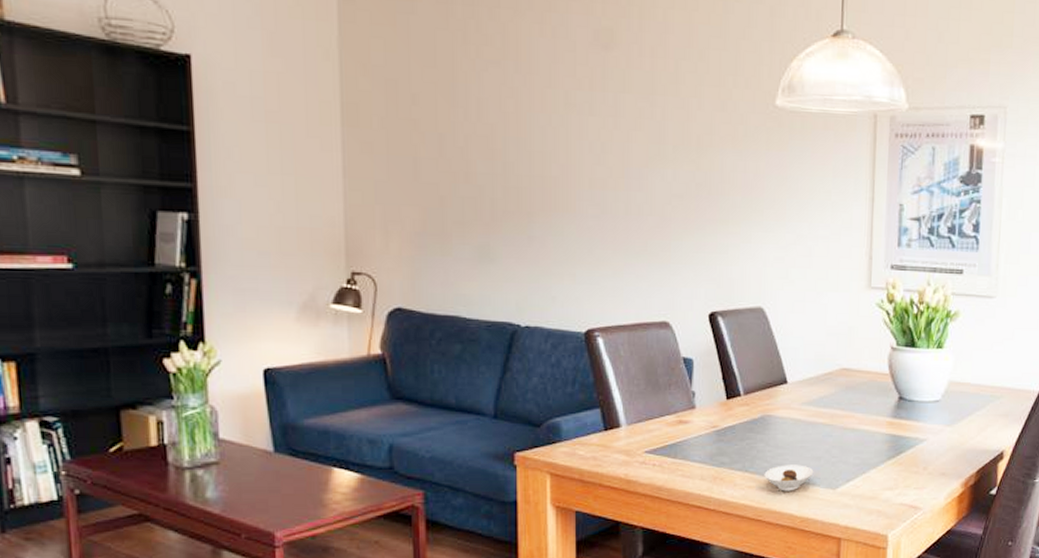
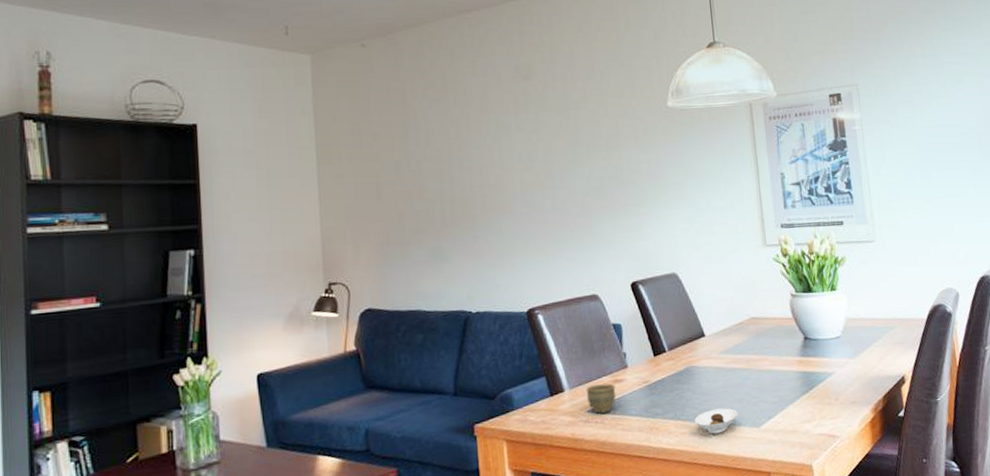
cup: none [645,422,679,456] -> present [586,383,616,414]

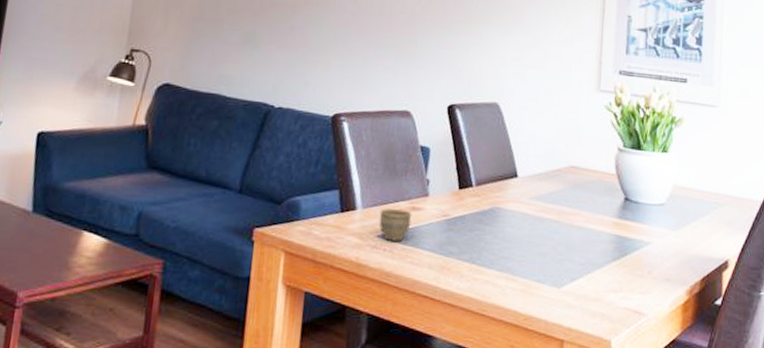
saucer: present [694,408,738,434] -> none [490,259,540,287]

